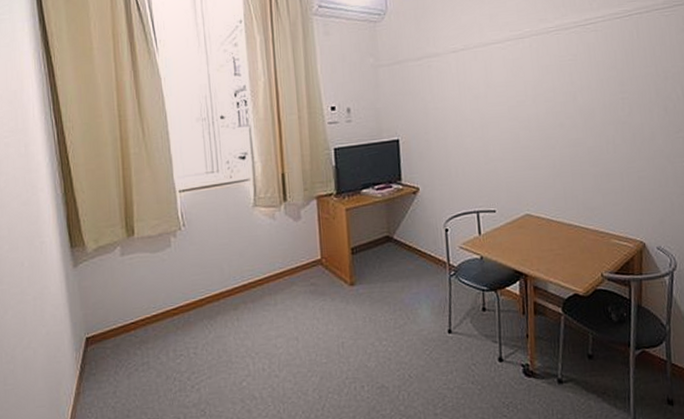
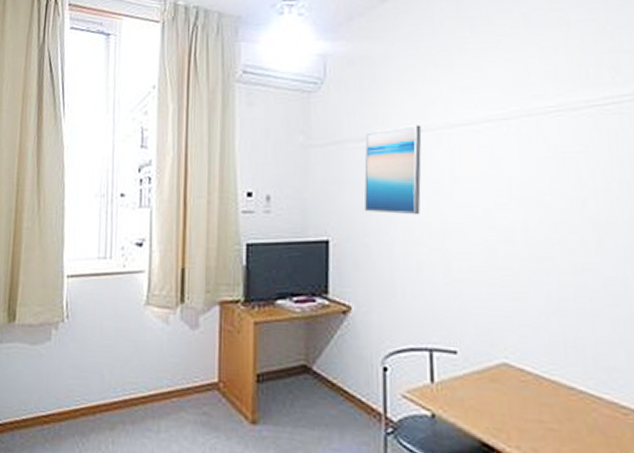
wall art: none [421,45,465,115] -> present [364,125,422,215]

